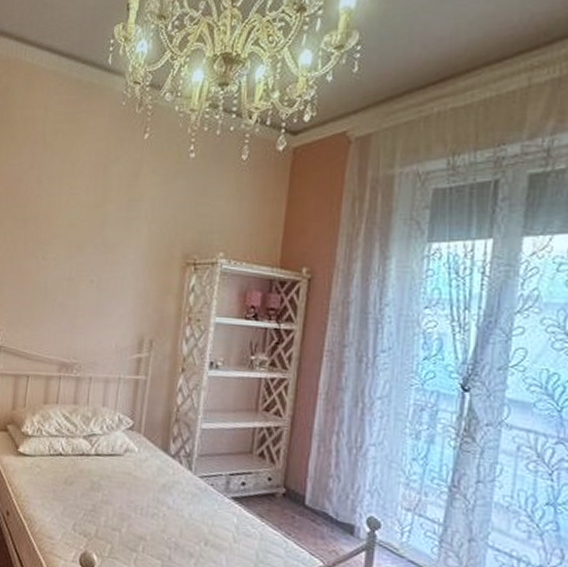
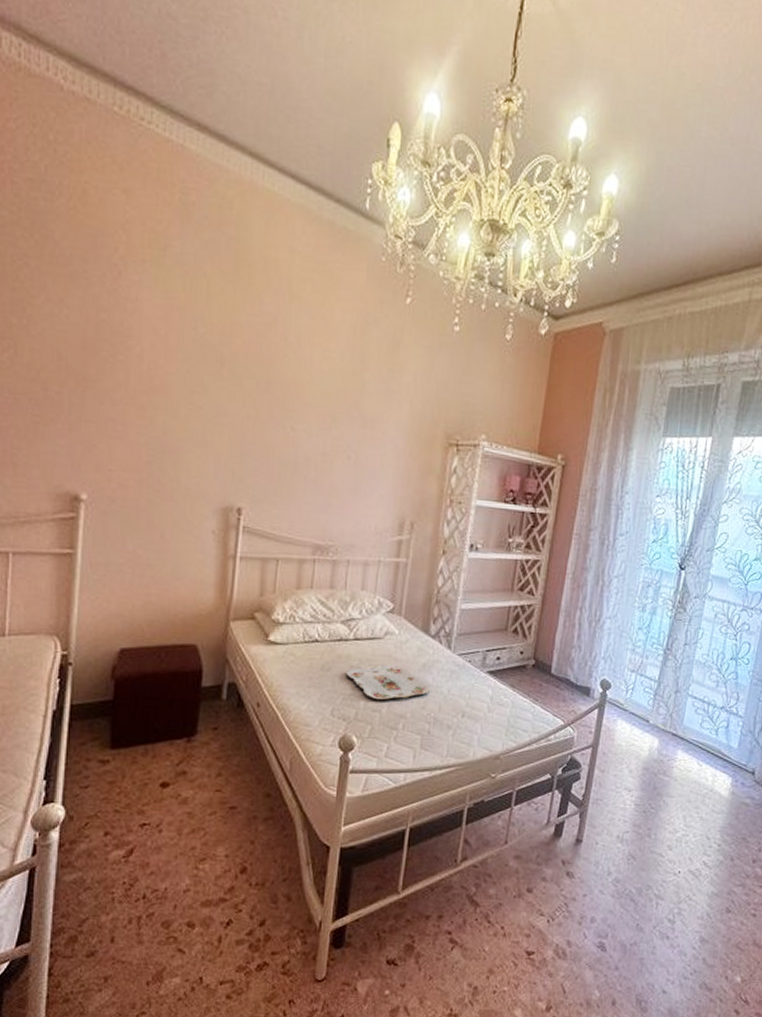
serving tray: none [87,482,170,519] -> present [346,664,430,700]

